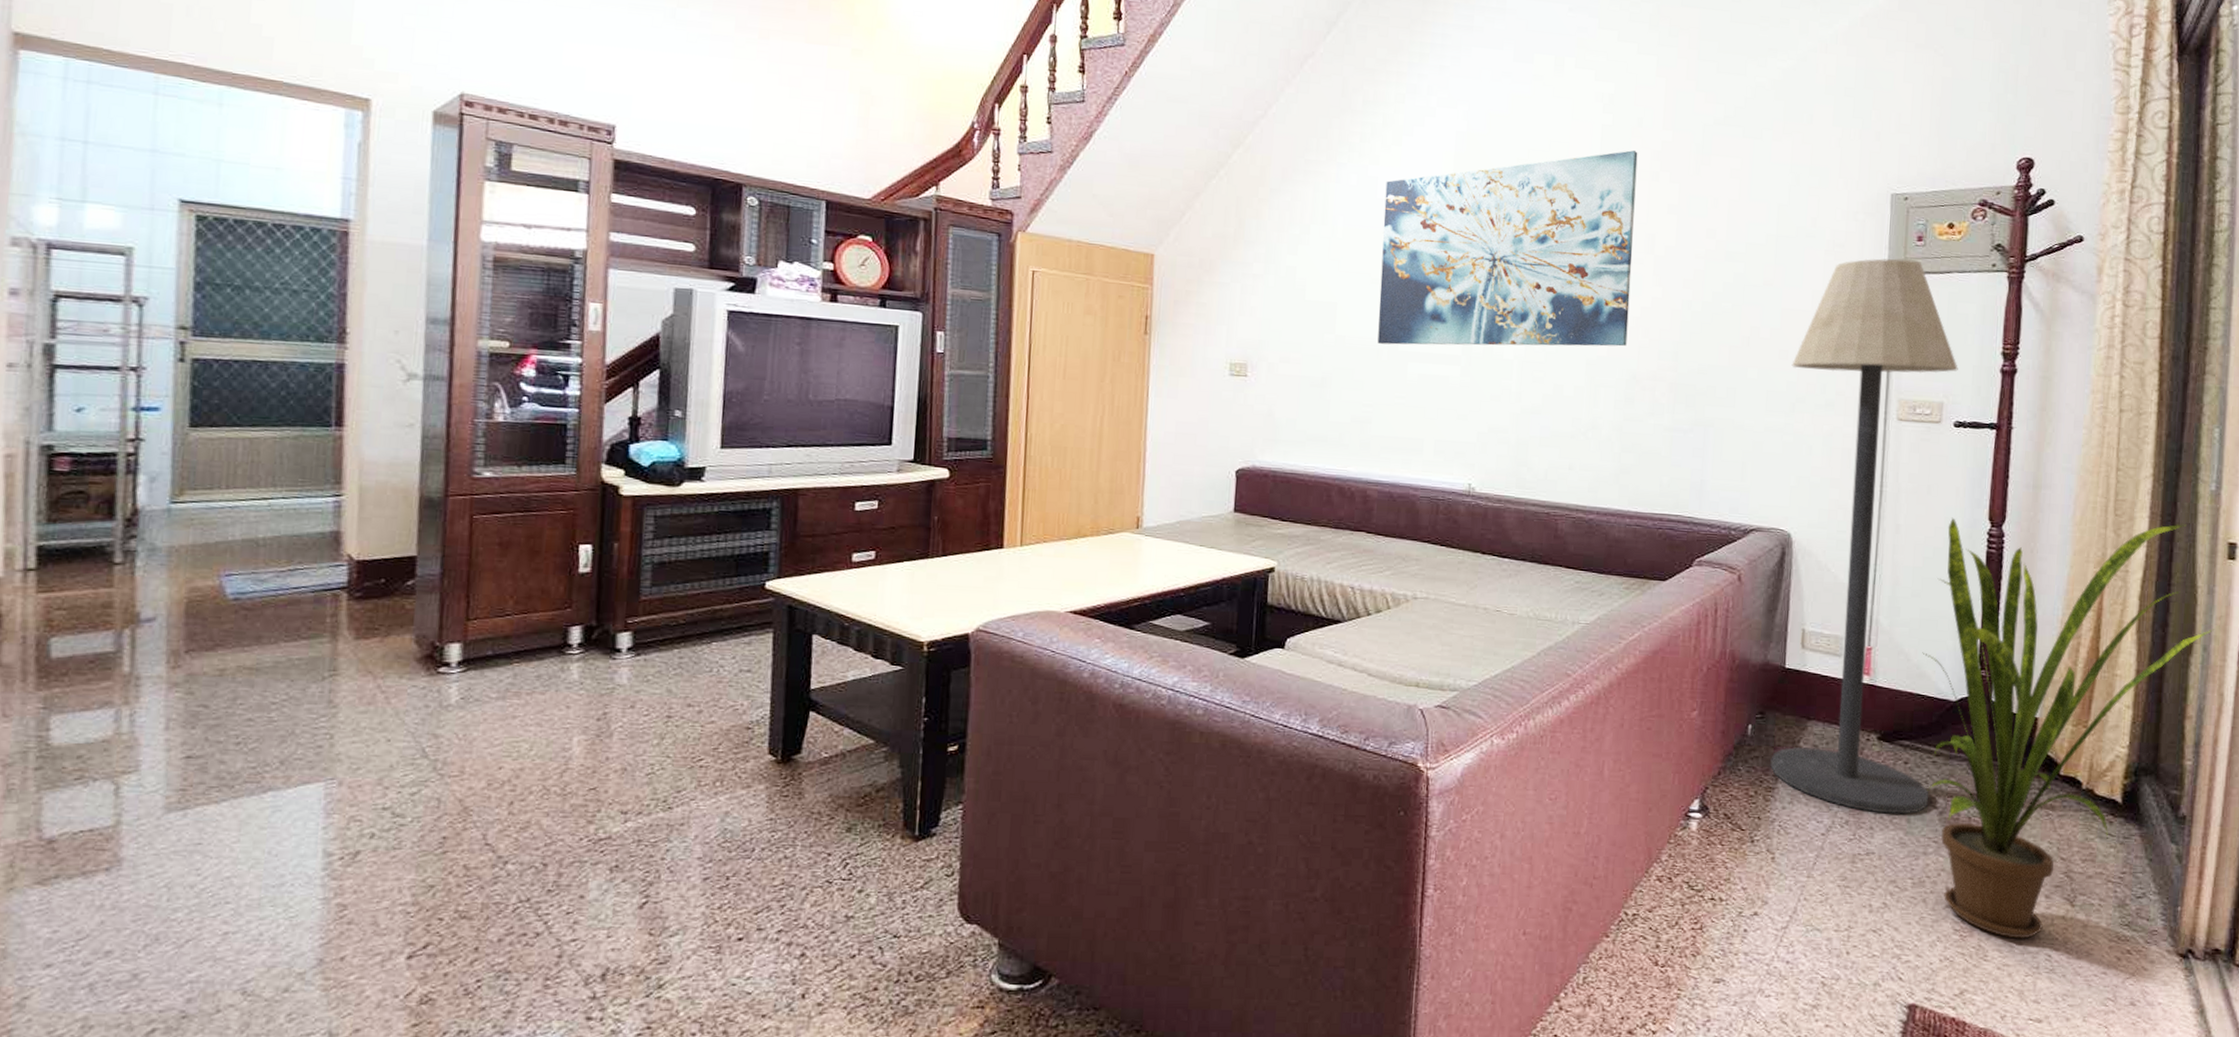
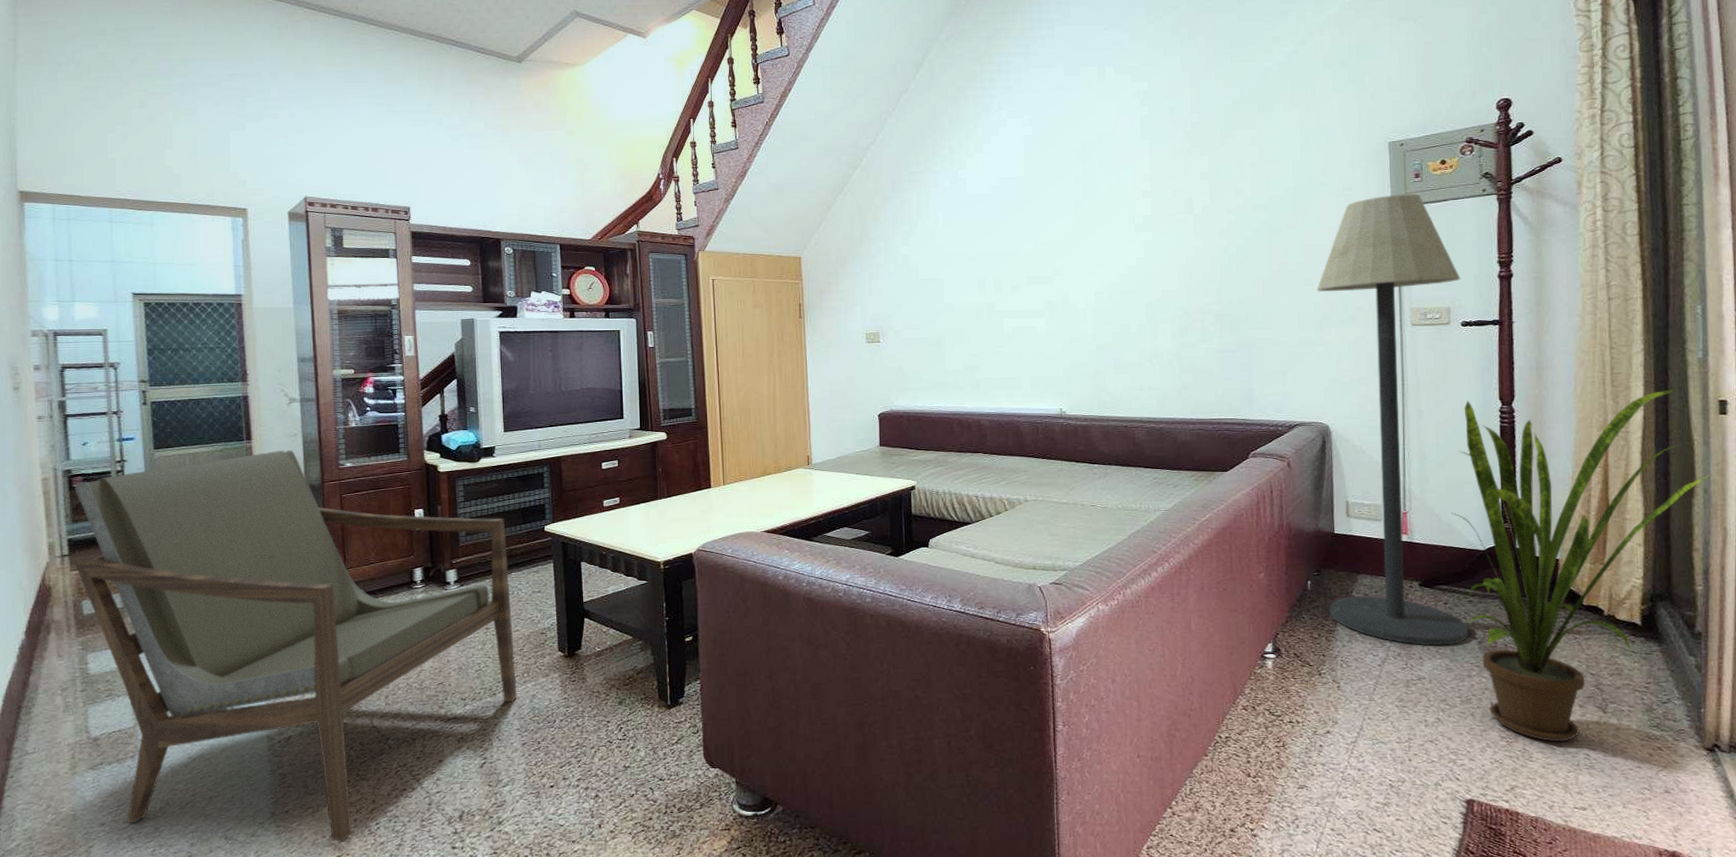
armchair: none [43,444,710,1003] -> present [73,450,517,841]
wall art: present [1377,150,1638,347] -> none [973,133,1177,307]

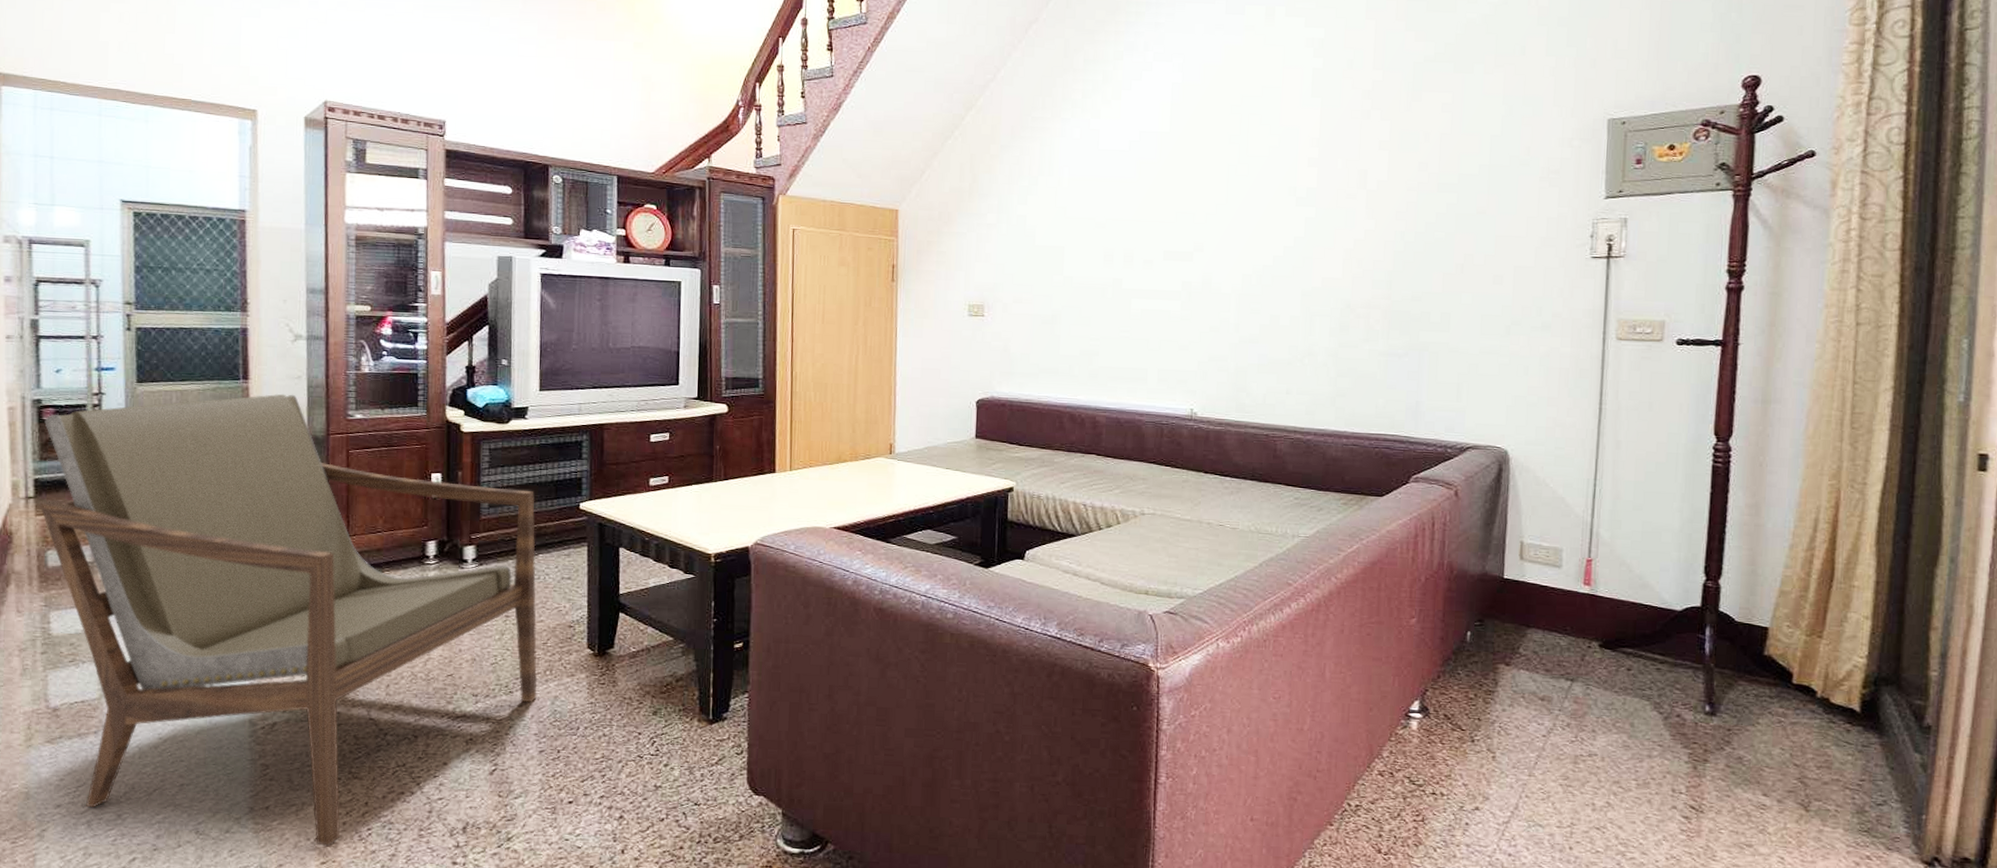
floor lamp: present [1316,194,1469,646] -> none [1490,182,1681,719]
house plant: present [1451,388,1713,742] -> none [1645,433,1963,841]

